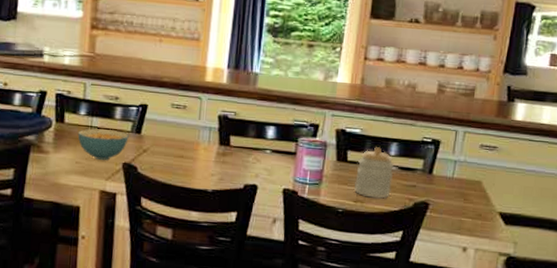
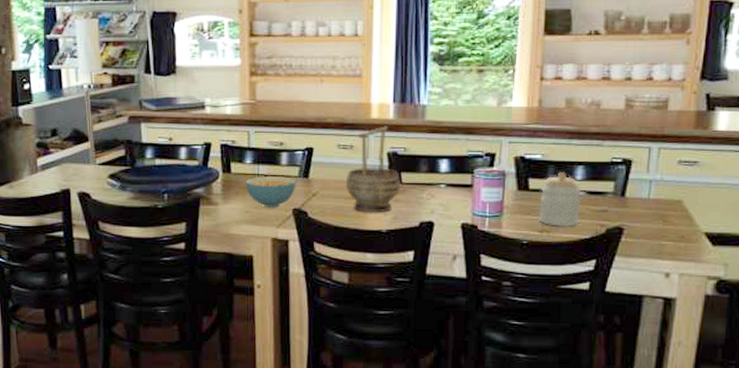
decorative bowl: none [176,90,230,173] -> present [345,126,401,213]

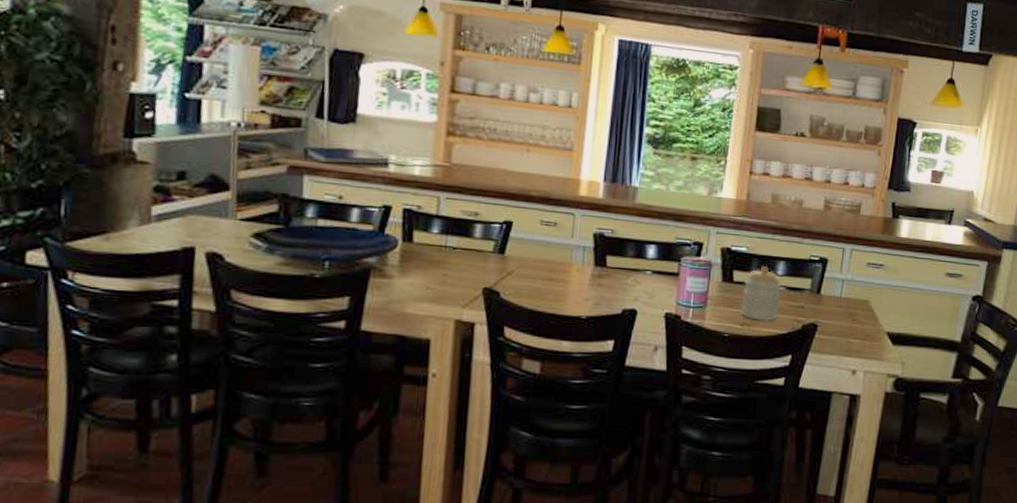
cereal bowl: present [245,176,297,207] -> none [429,249,490,285]
decorative bowl: present [345,126,401,213] -> none [545,205,606,298]

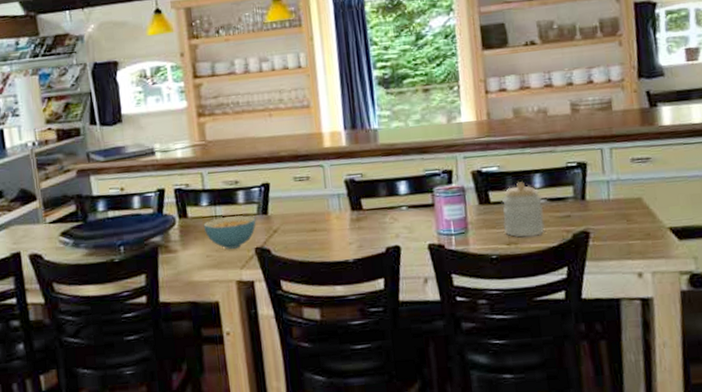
cereal bowl: none [429,249,490,285] -> present [203,215,256,249]

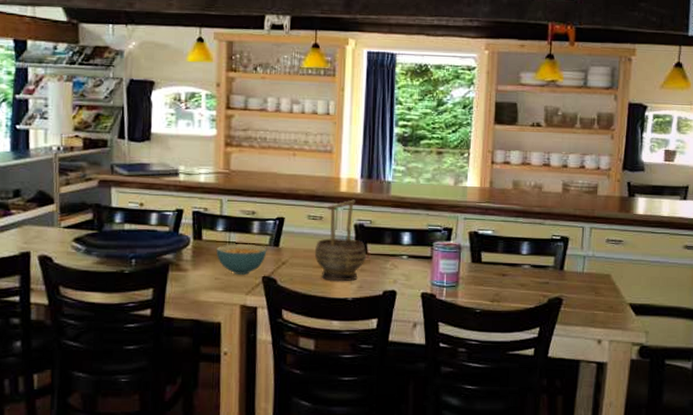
decorative bowl: none [305,153,362,245] -> present [314,199,367,282]
jar: present [502,182,545,237] -> none [490,247,527,297]

